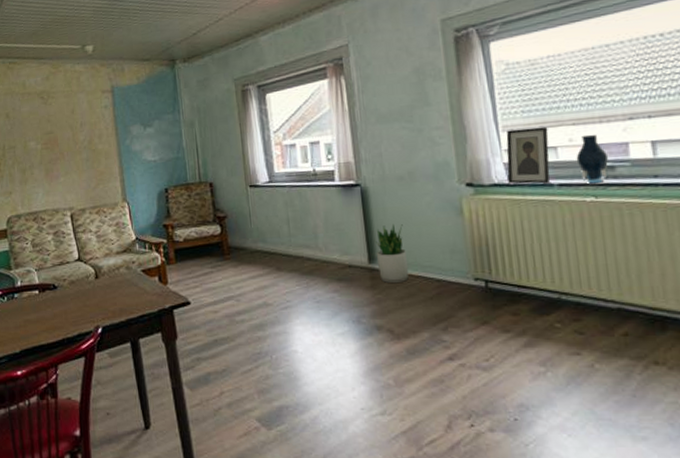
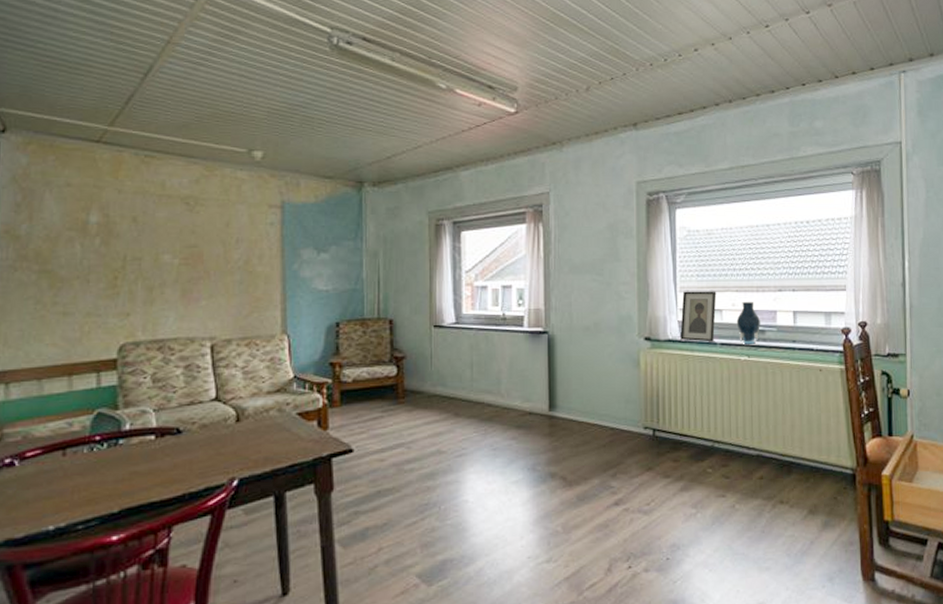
planter: present [374,223,409,284] -> none [556,372,586,432]

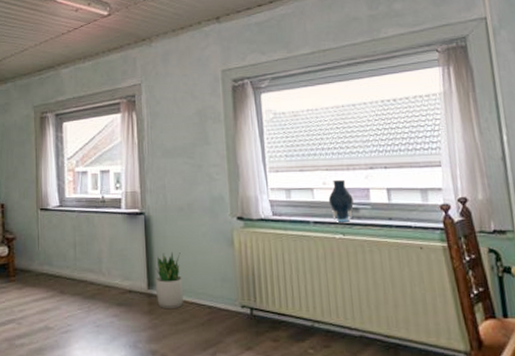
planter: none [556,372,586,432] -> present [154,251,184,310]
picture frame: present [680,291,717,342] -> none [272,170,307,221]

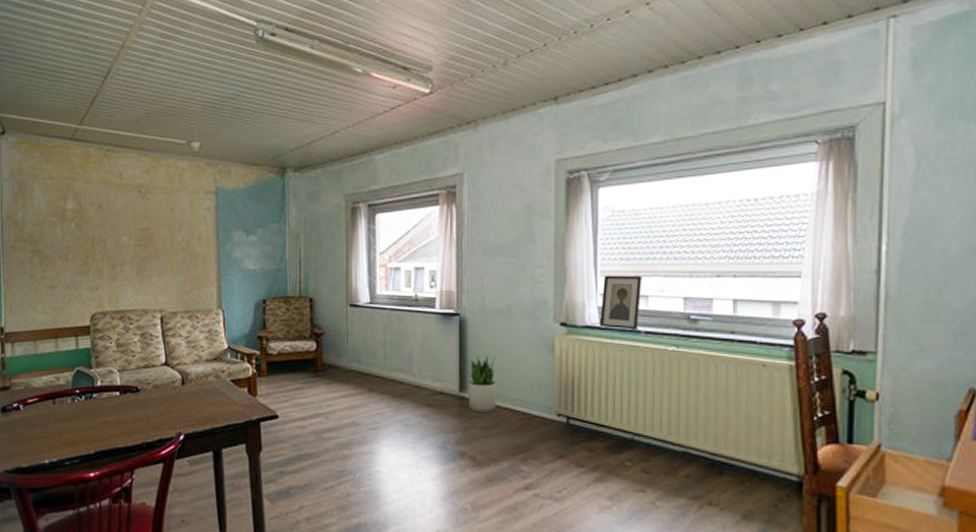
picture frame: none [272,170,307,221] -> present [600,275,642,330]
vase: present [328,180,354,222] -> none [664,288,692,334]

